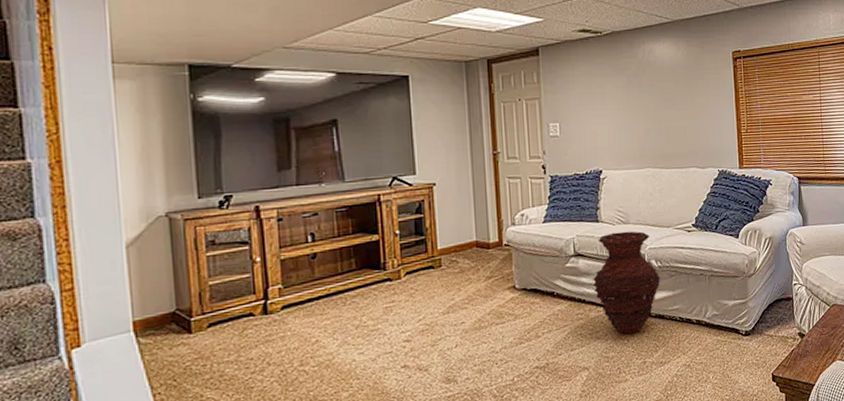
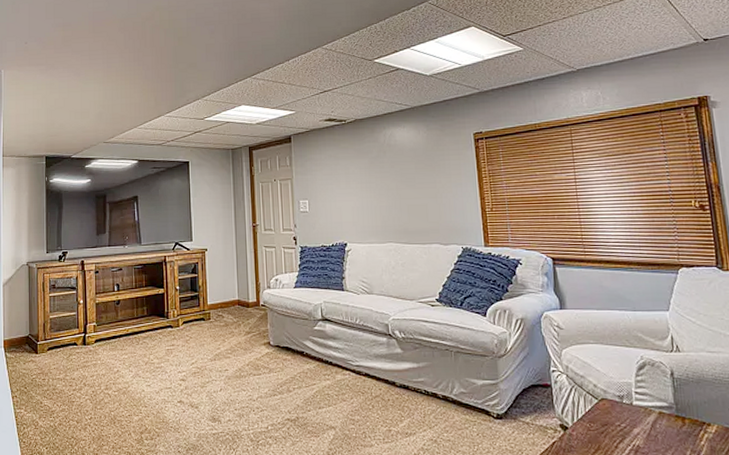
vase: present [593,231,661,334] -> none [339,301,405,400]

